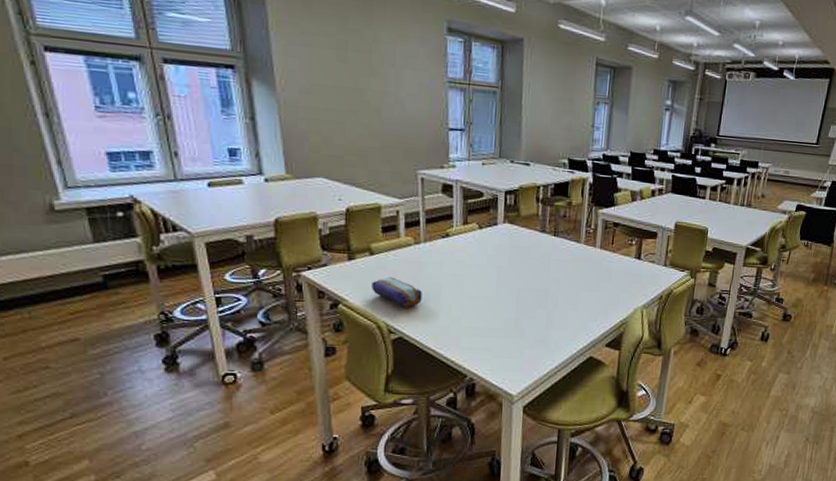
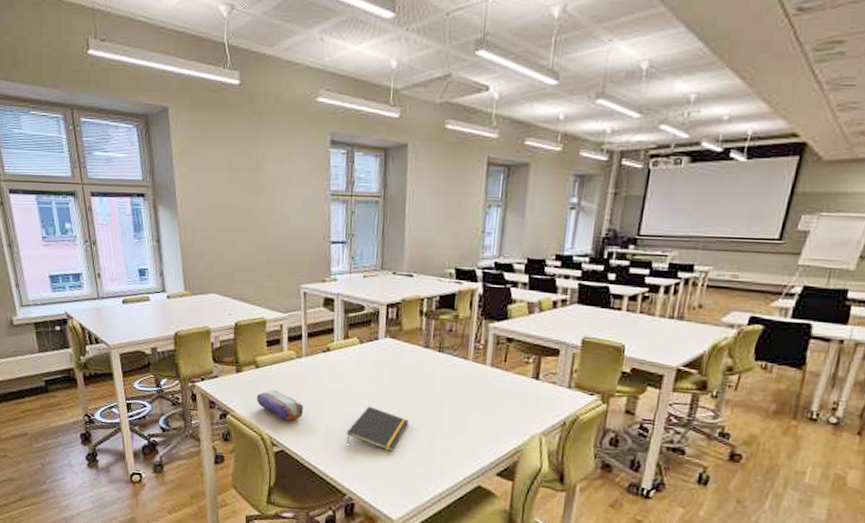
notepad: none [467,289,527,331] -> present [346,406,409,451]

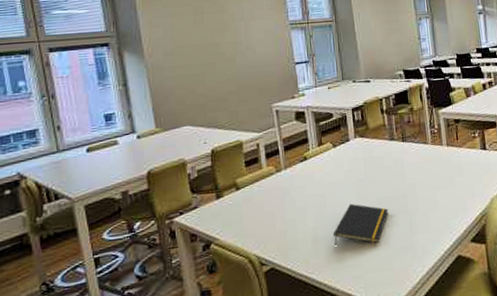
pencil case: present [257,390,303,422] -> none [240,208,289,237]

